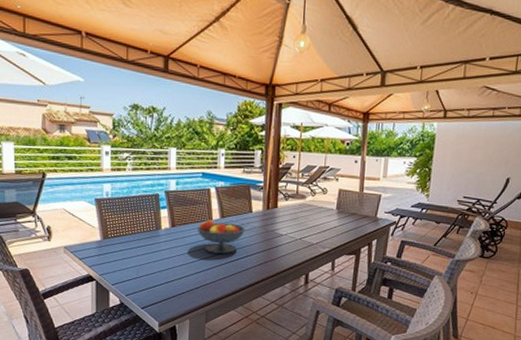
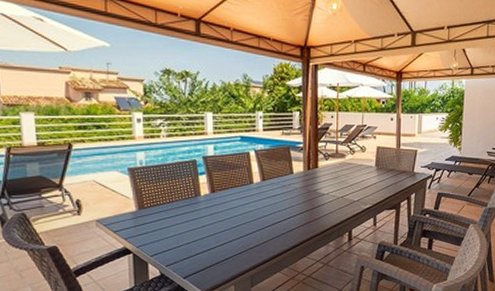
fruit bowl: present [197,219,245,254] -> none [238,183,287,217]

